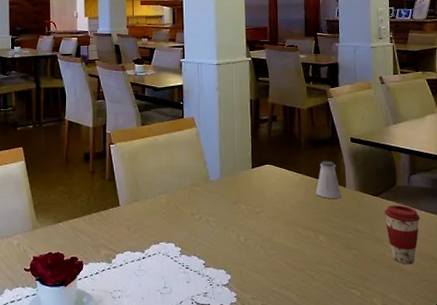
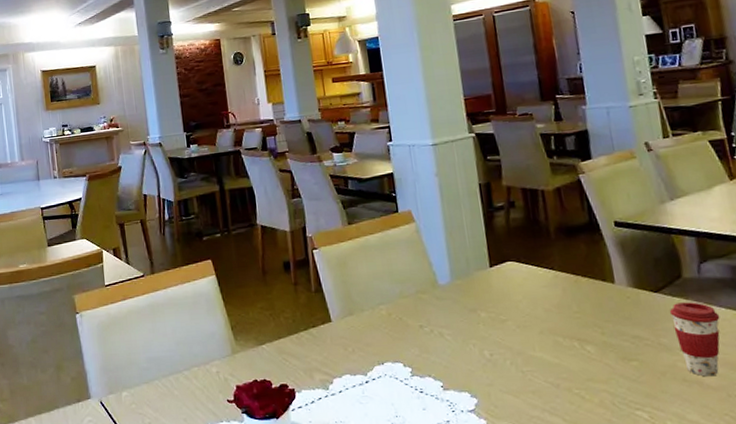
saltshaker: present [315,160,341,198] -> none [575,251,610,299]

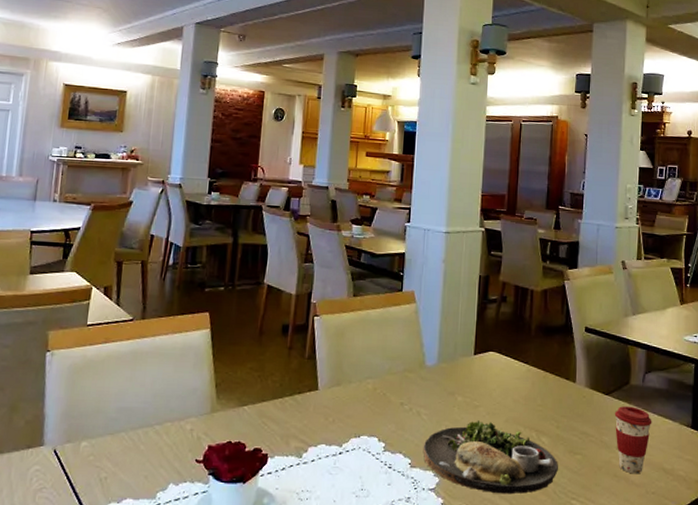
dinner plate: none [452,335,613,410] -> present [423,420,558,495]

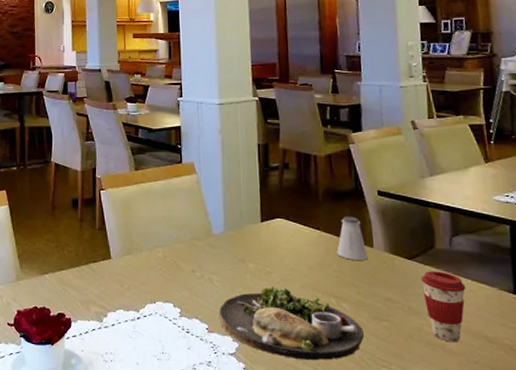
saltshaker: none [542,351,570,395] -> present [337,216,368,260]

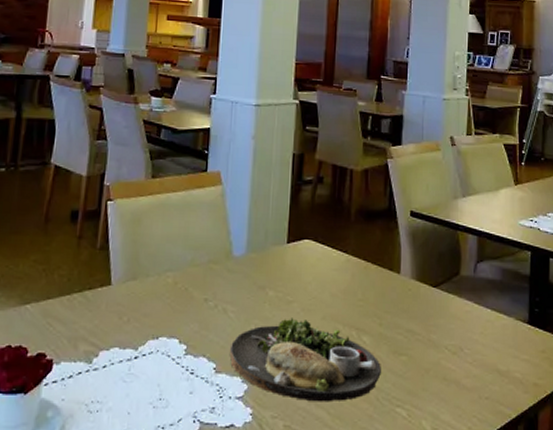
saltshaker: present [337,216,368,260] -> none [363,238,394,288]
coffee cup: present [420,271,466,342] -> none [443,300,485,377]

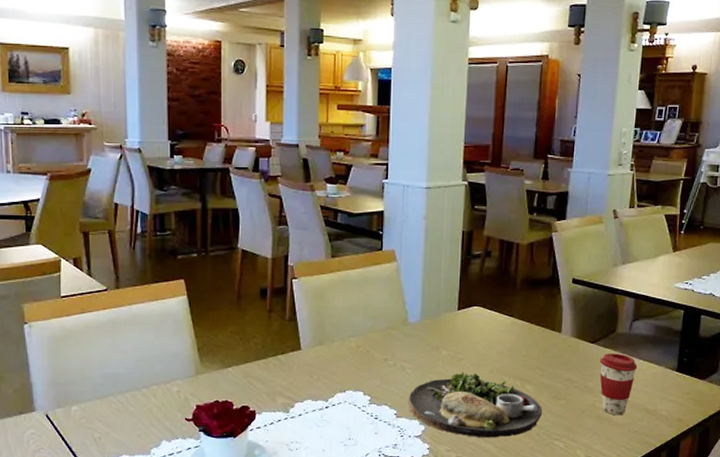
coffee cup: none [443,300,485,377] -> present [599,353,638,416]

